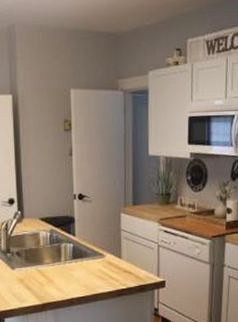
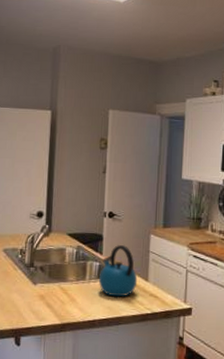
kettle: none [74,226,111,276] -> present [99,245,138,297]

